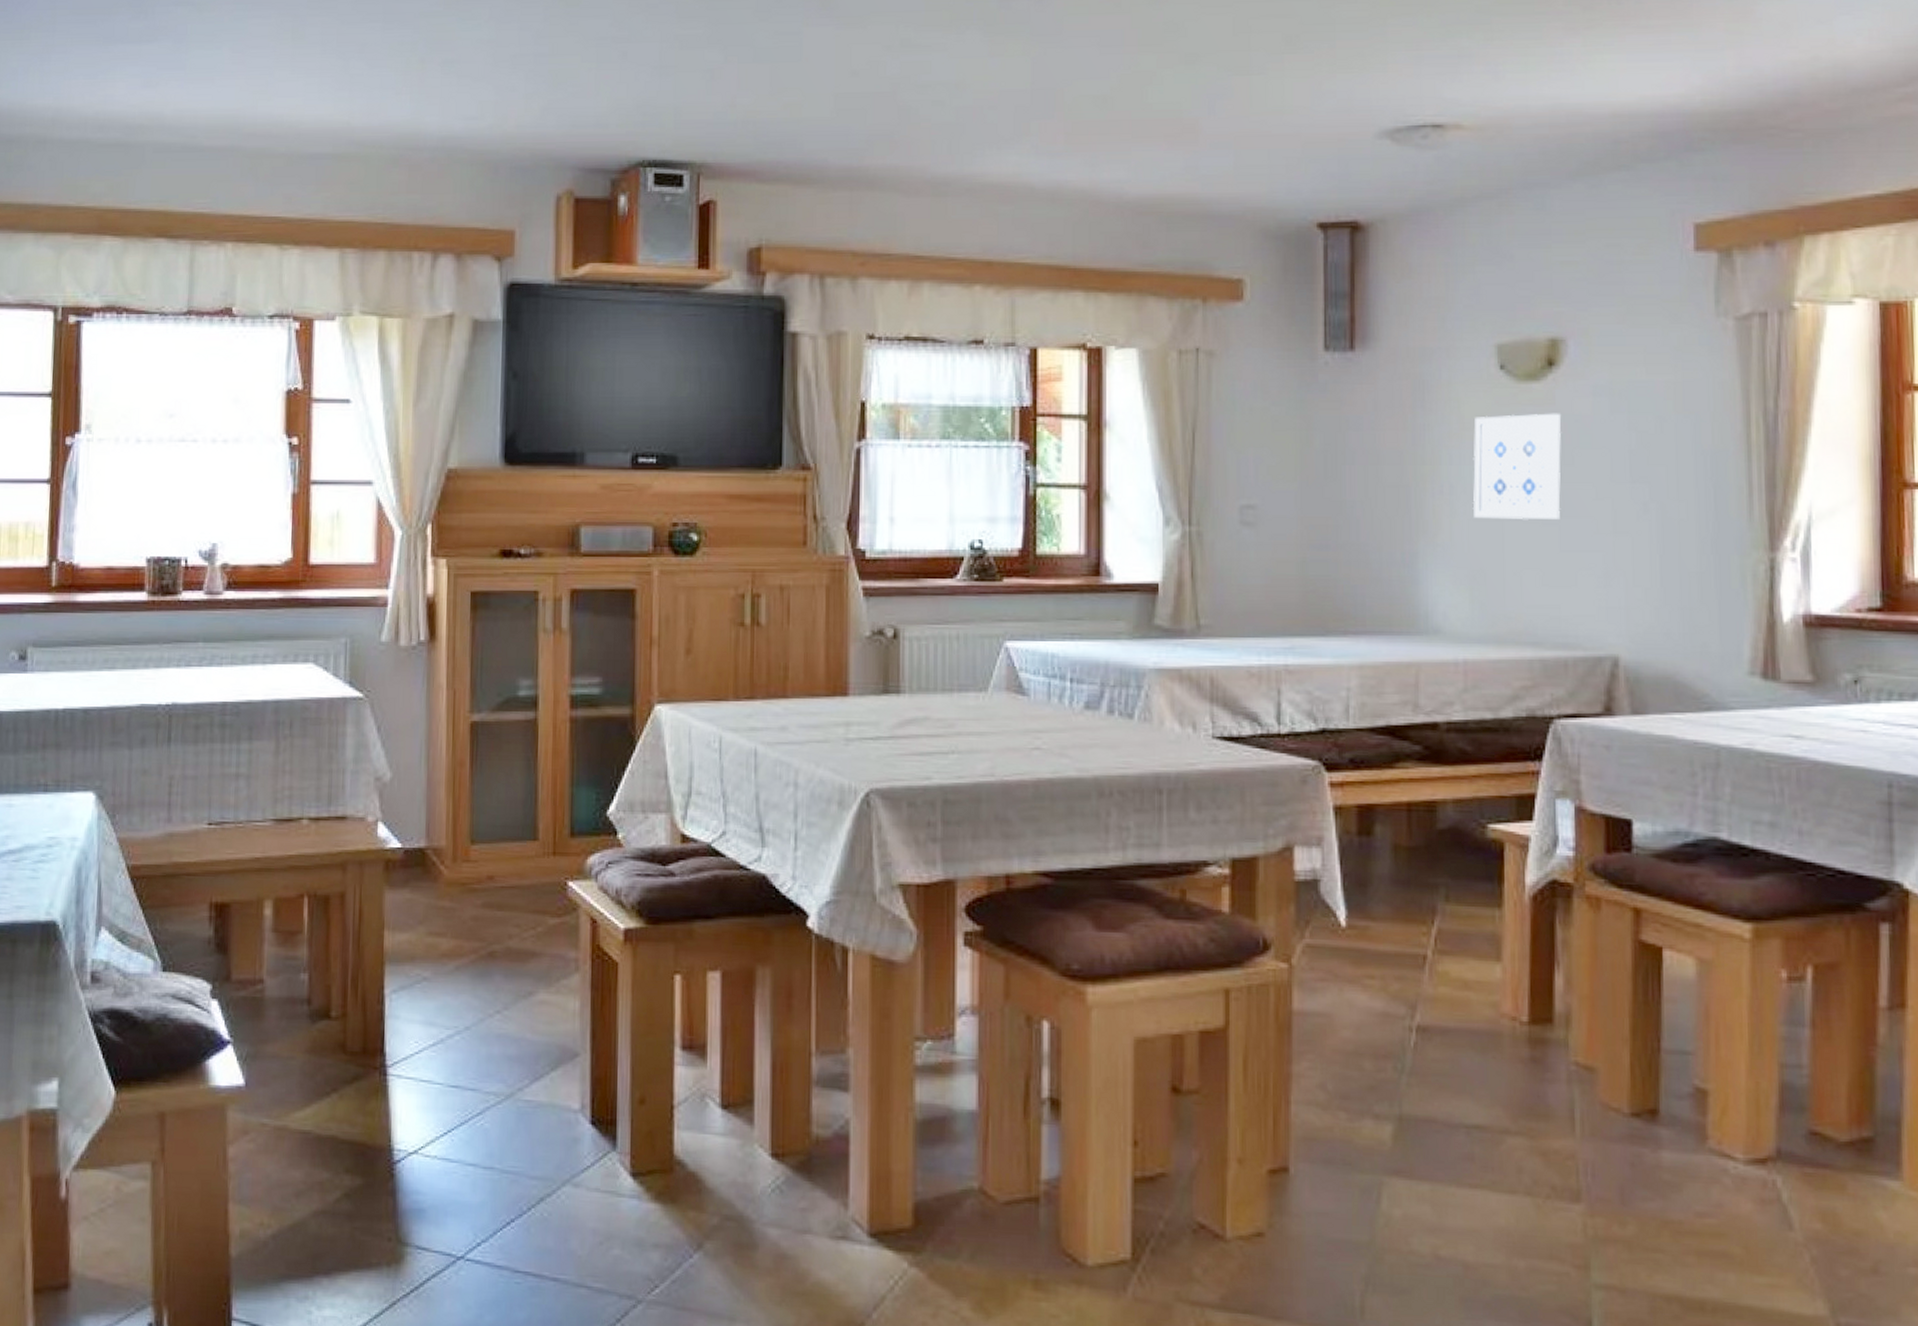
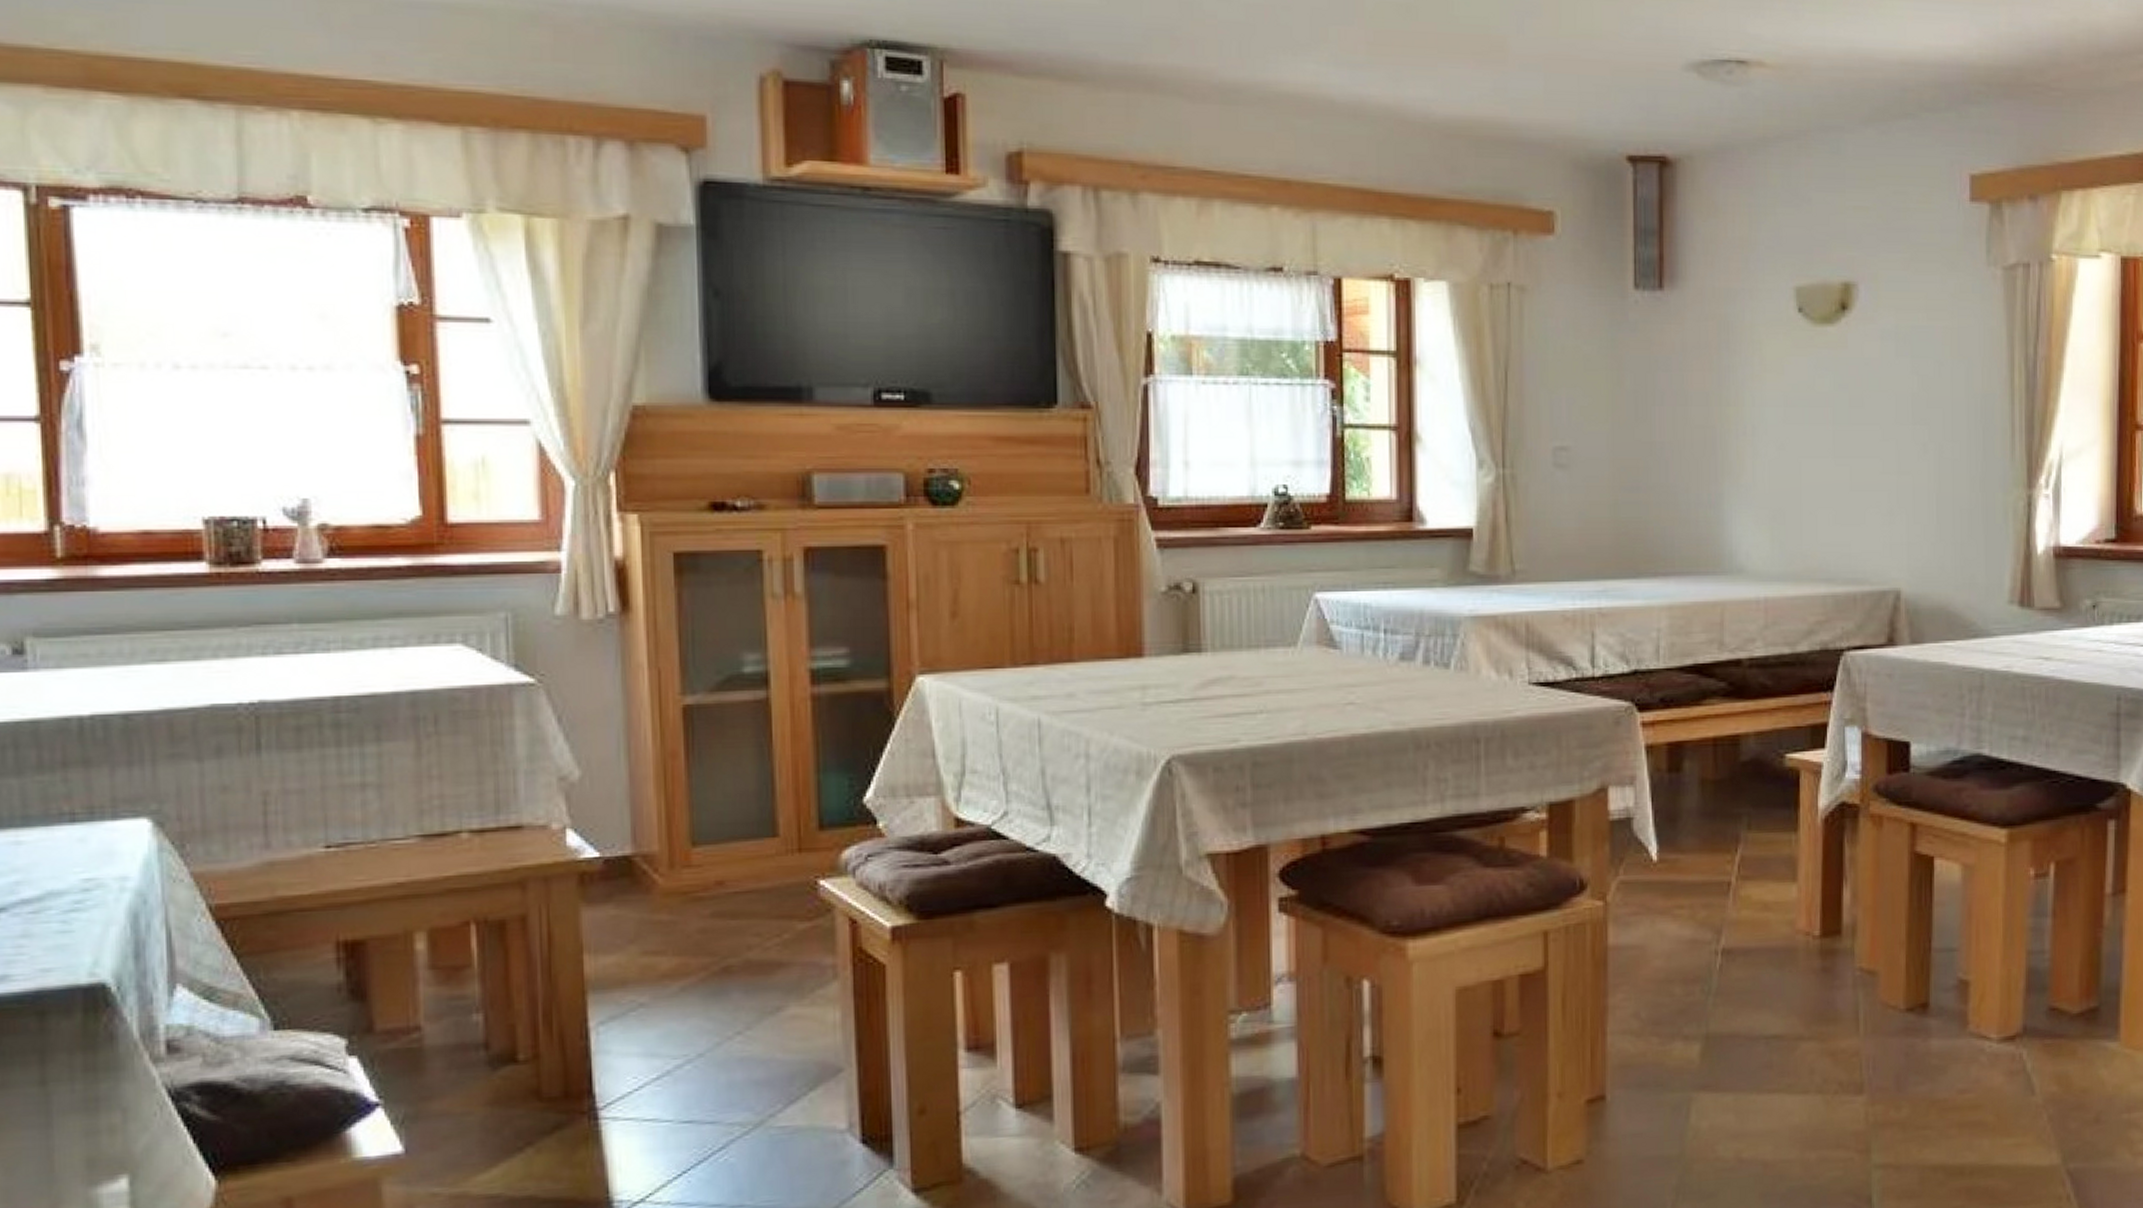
wall art: present [1472,413,1561,520] -> none [1773,356,1852,461]

